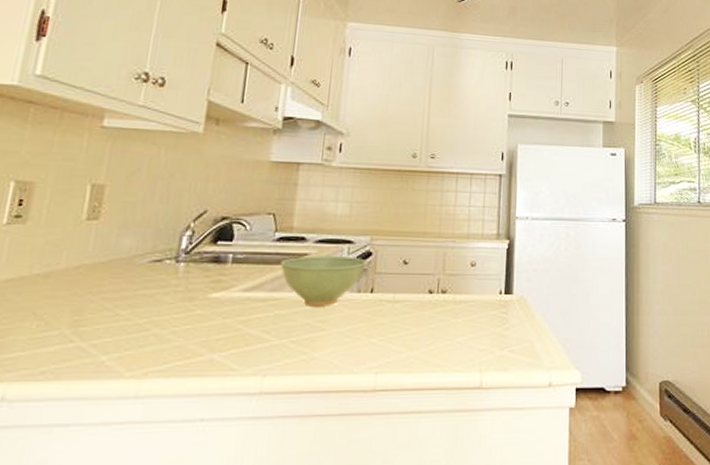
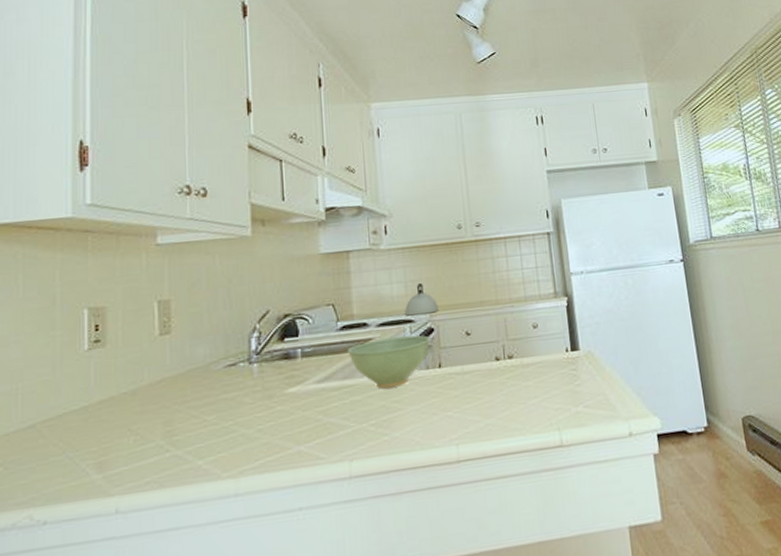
kettle: none [345,206,381,237] -> present [405,283,439,316]

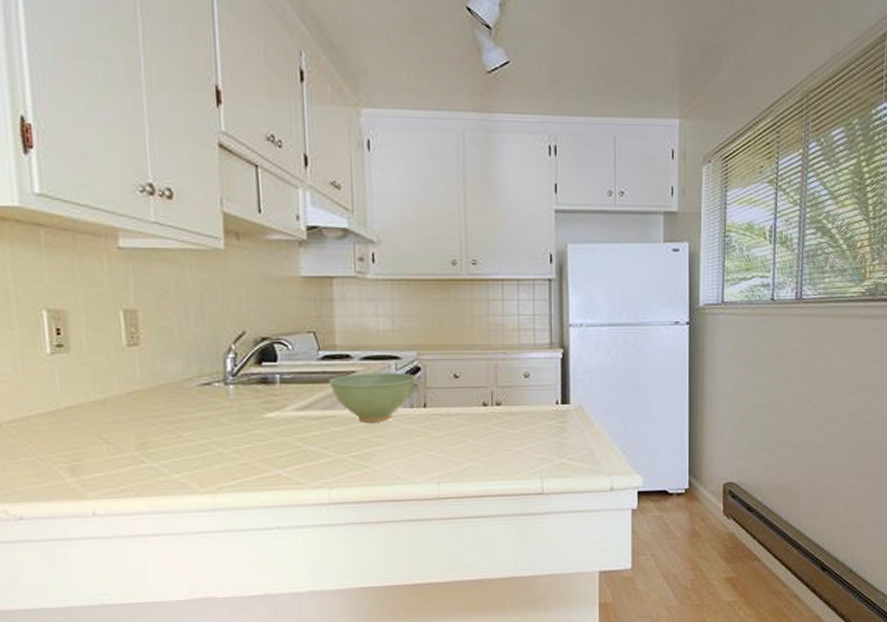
kettle: present [405,283,439,316] -> none [391,319,427,352]

